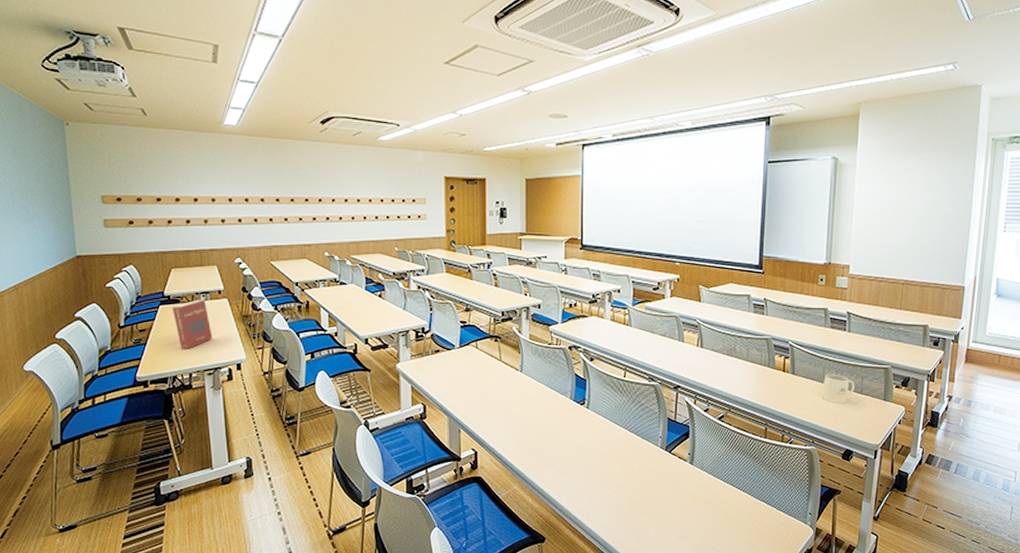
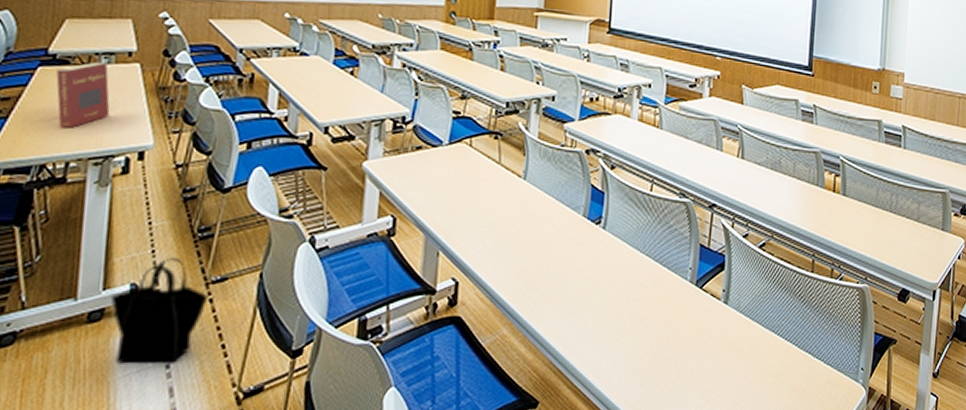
tote bag: none [234,438,300,512] -> present [110,257,209,364]
mug: present [821,374,855,404] -> none [875,196,911,233]

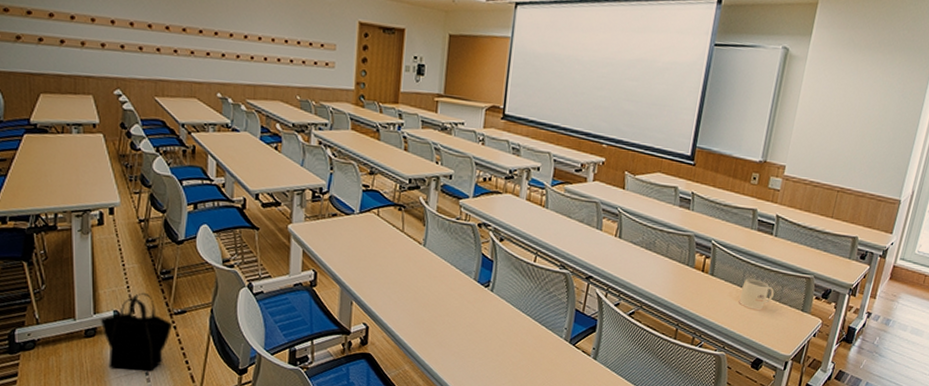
book: present [56,61,110,128] -> none [39,131,84,186]
mug: none [875,196,911,233] -> present [738,278,775,311]

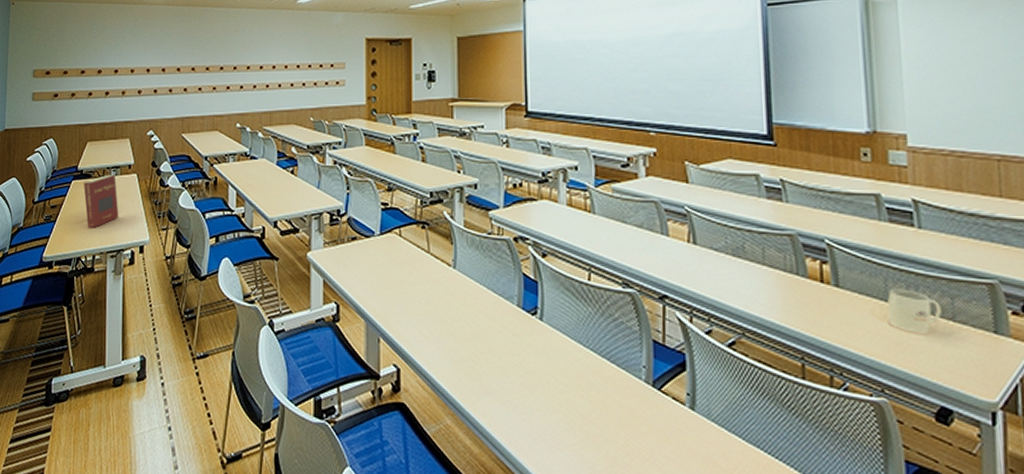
book: none [39,131,84,186] -> present [83,174,119,228]
tote bag: present [100,292,173,372] -> none [127,334,196,427]

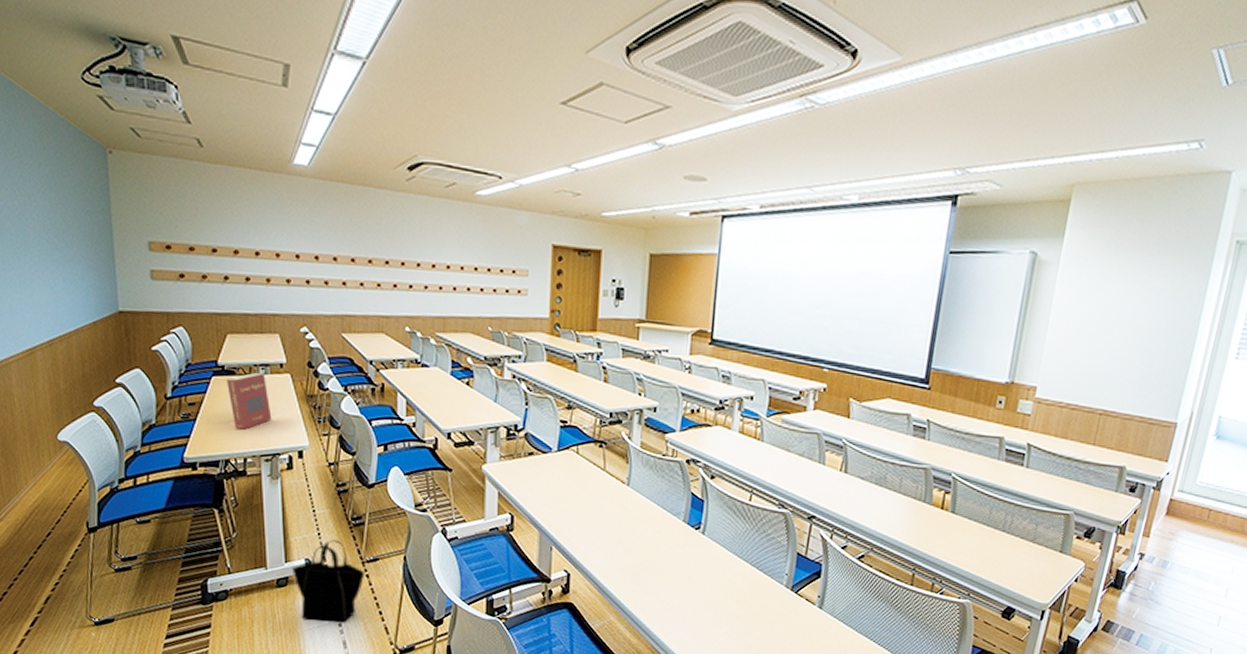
tote bag: none [127,334,196,427] -> present [291,539,365,623]
mug: present [886,288,941,335] -> none [985,515,1027,553]

